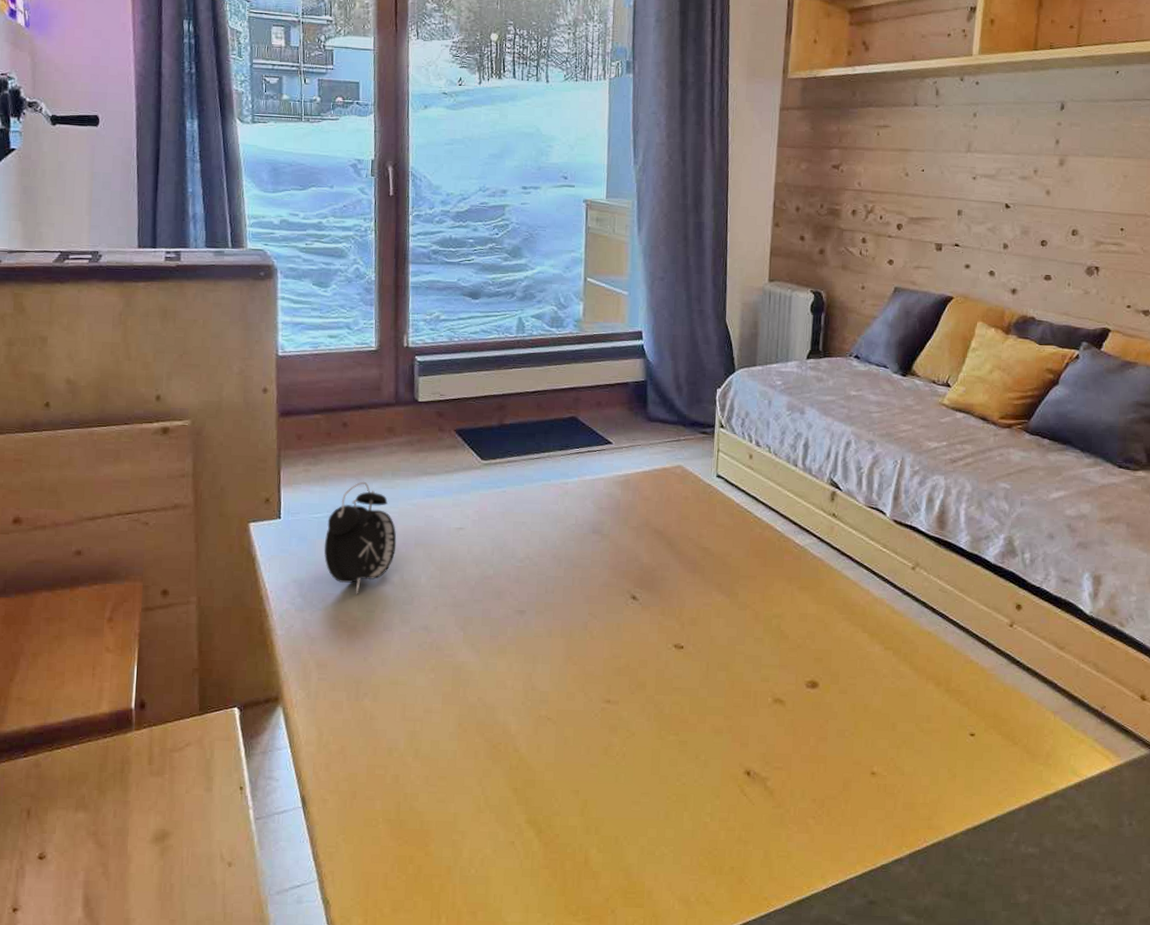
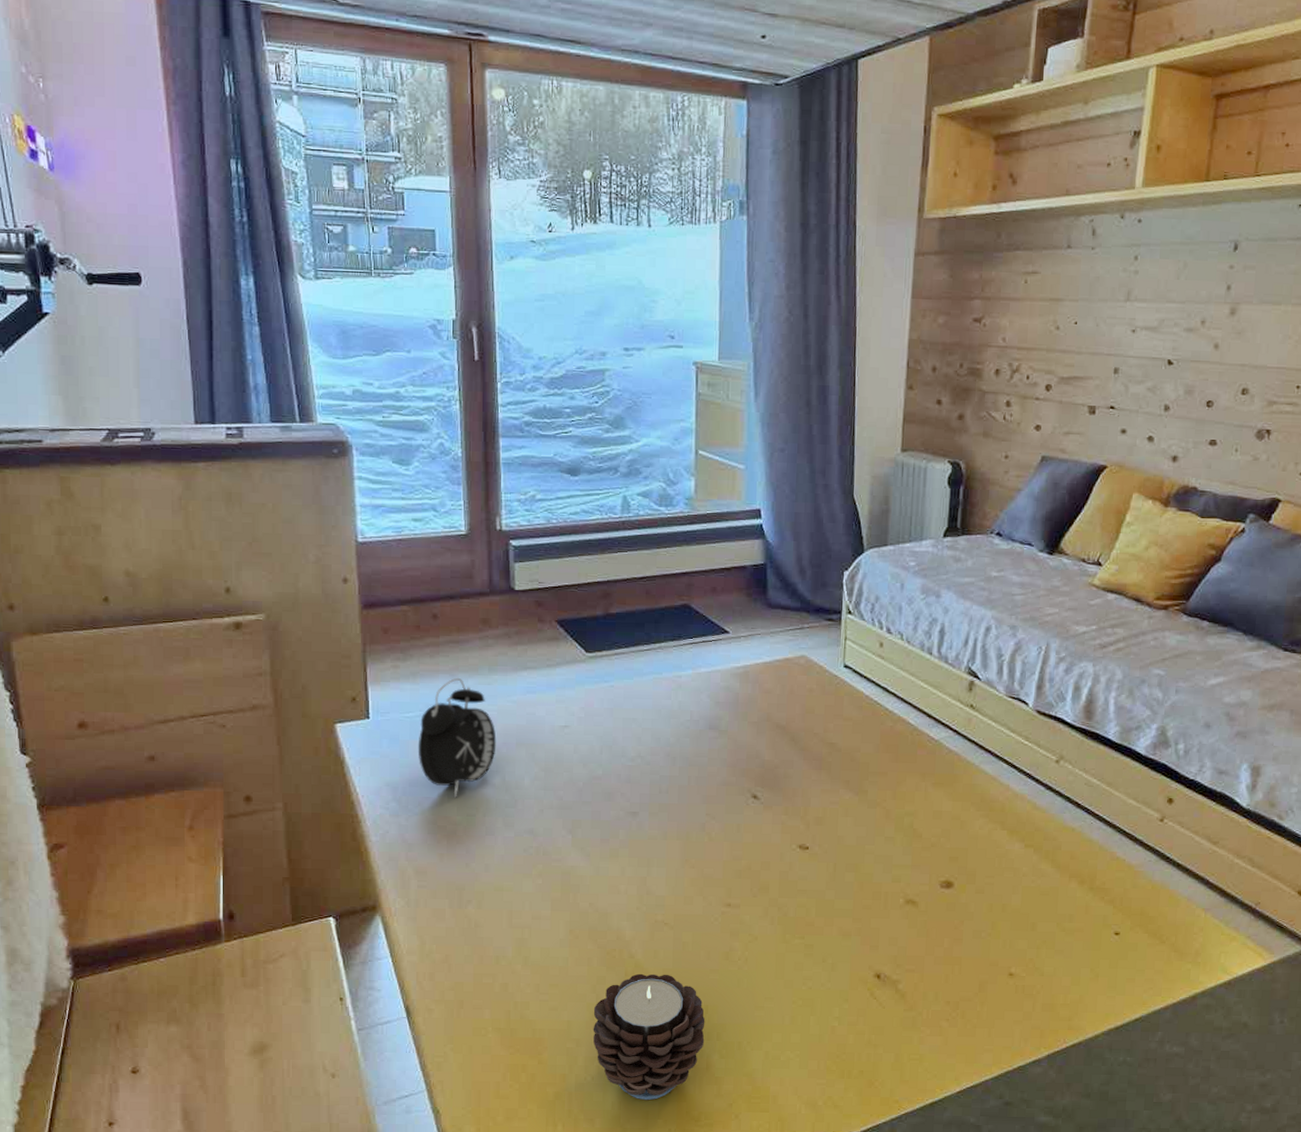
candle: none [478,767,585,894] -> present [593,973,705,1101]

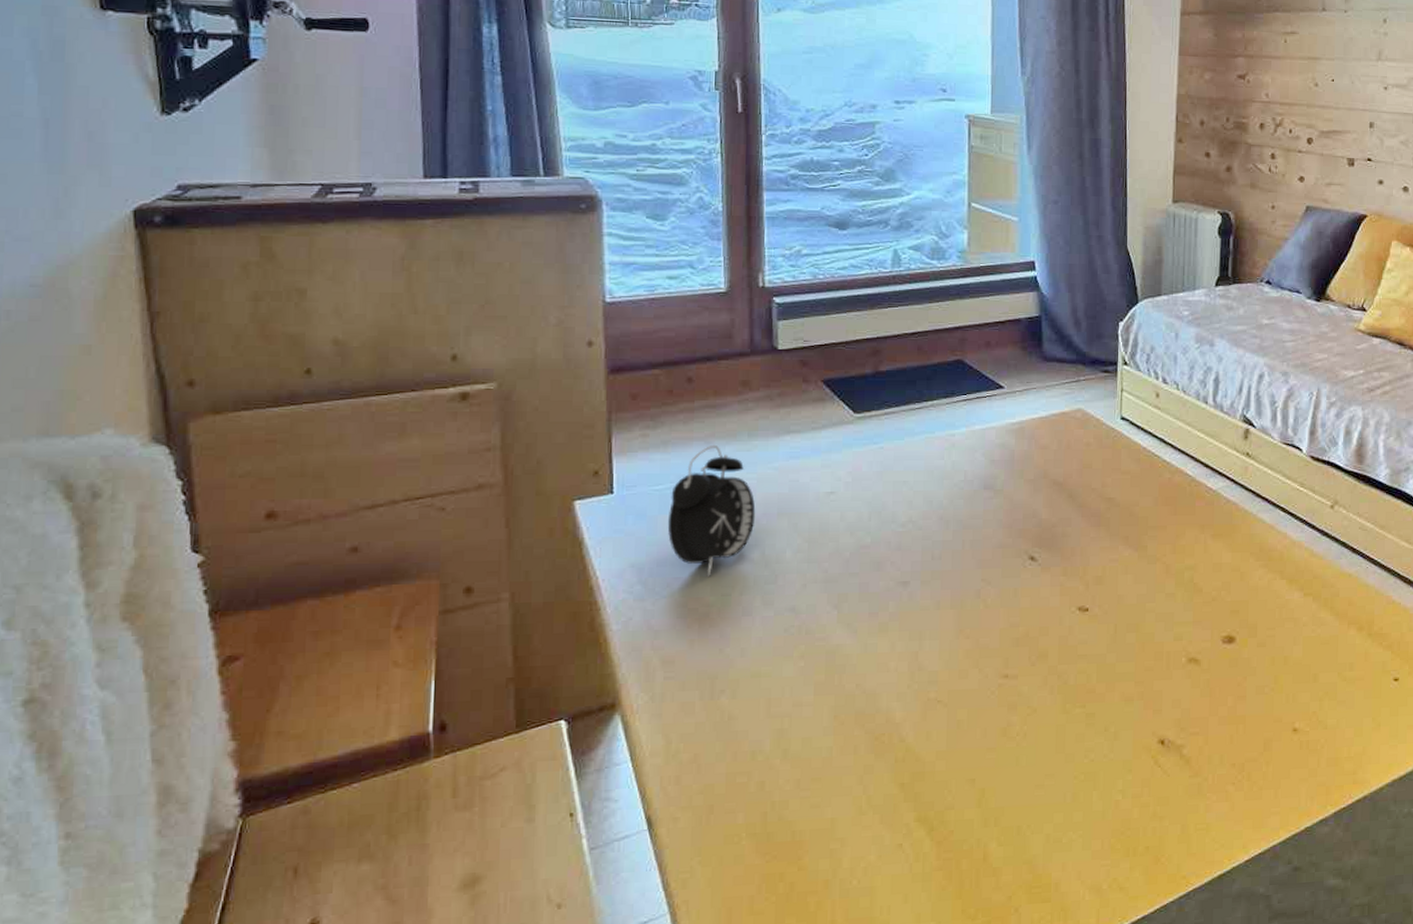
candle: present [593,973,705,1101] -> none [859,757,982,902]

